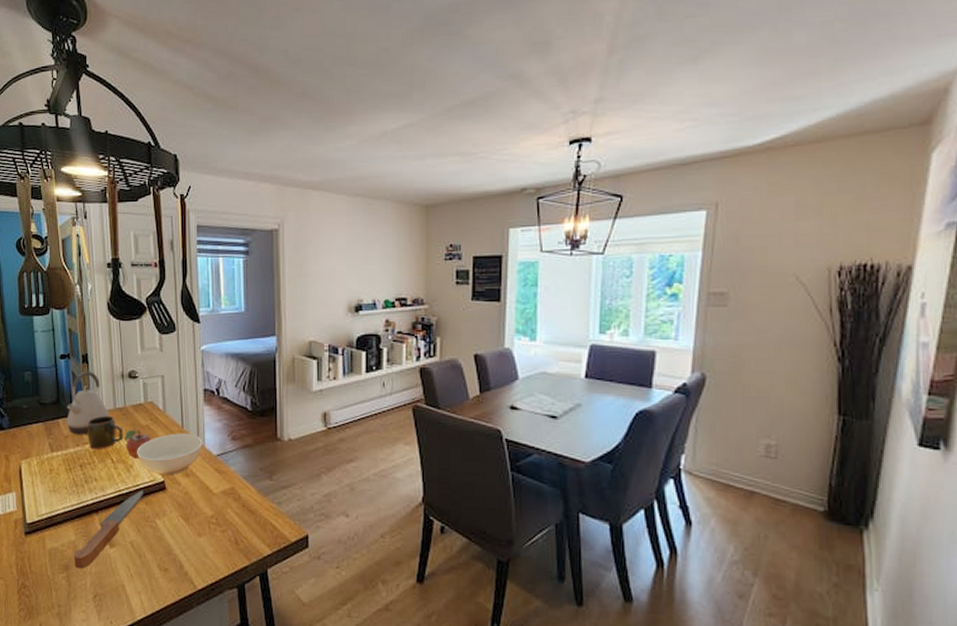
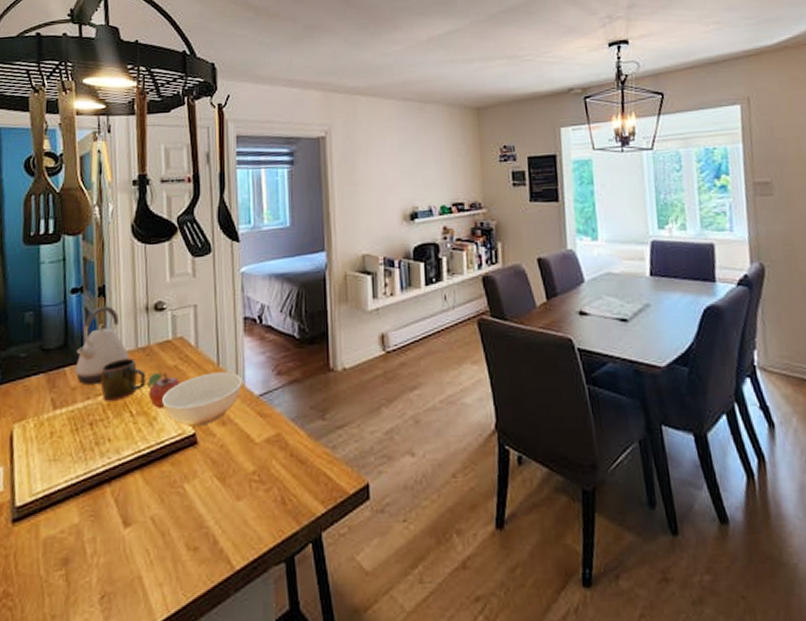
kitchen knife: present [74,490,144,569] -> none [76,448,170,561]

